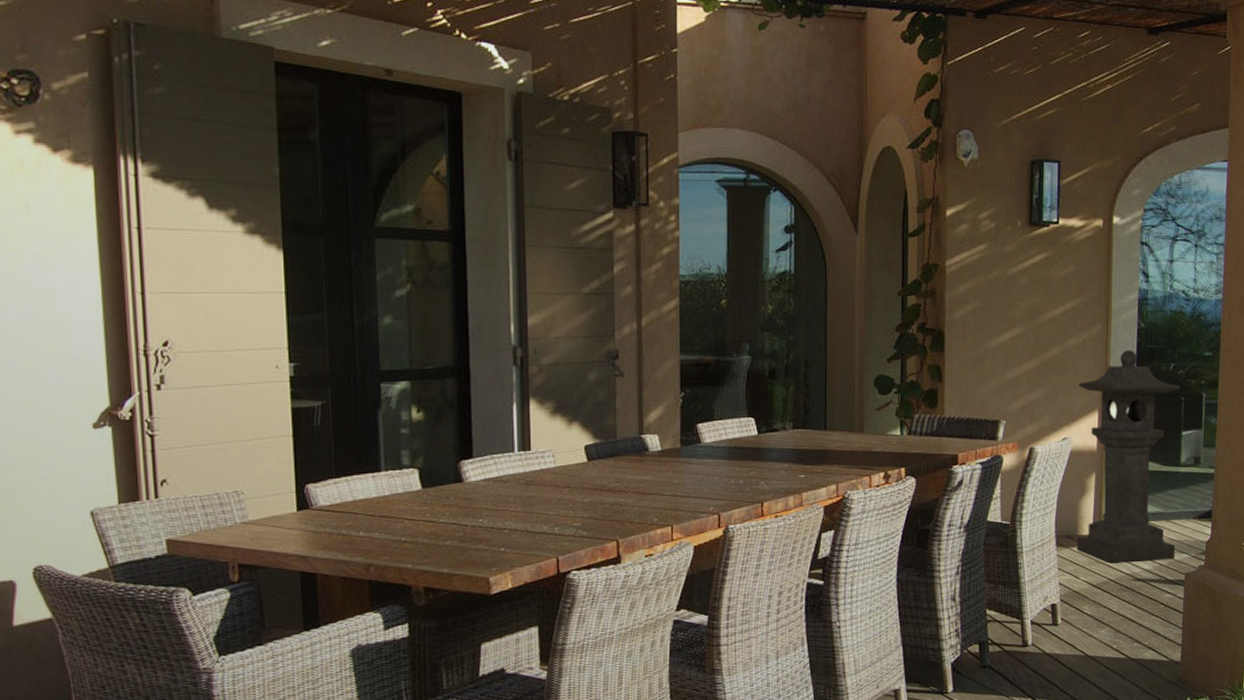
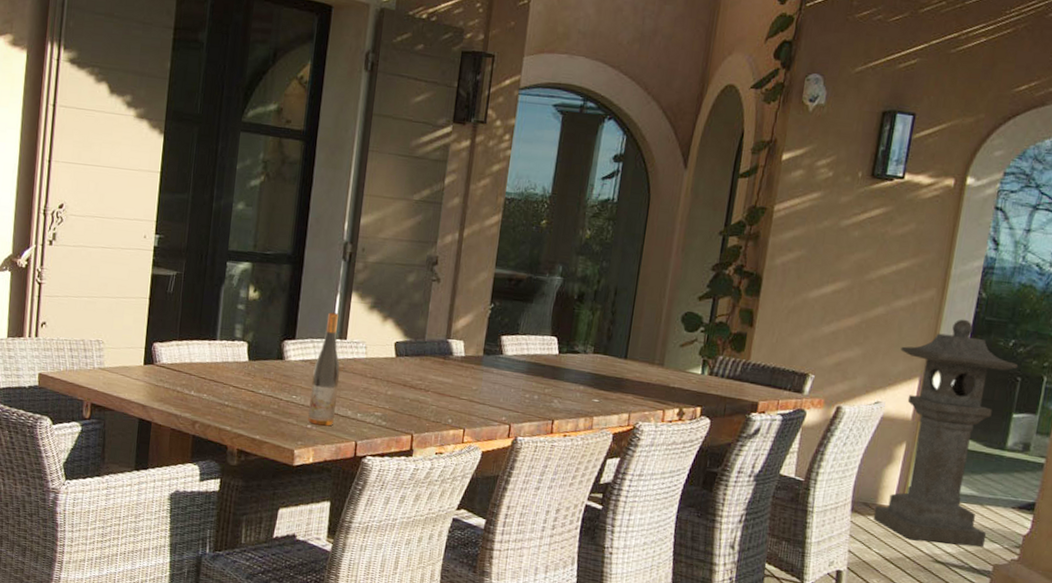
wine bottle: none [498,423,529,547] -> present [308,312,340,426]

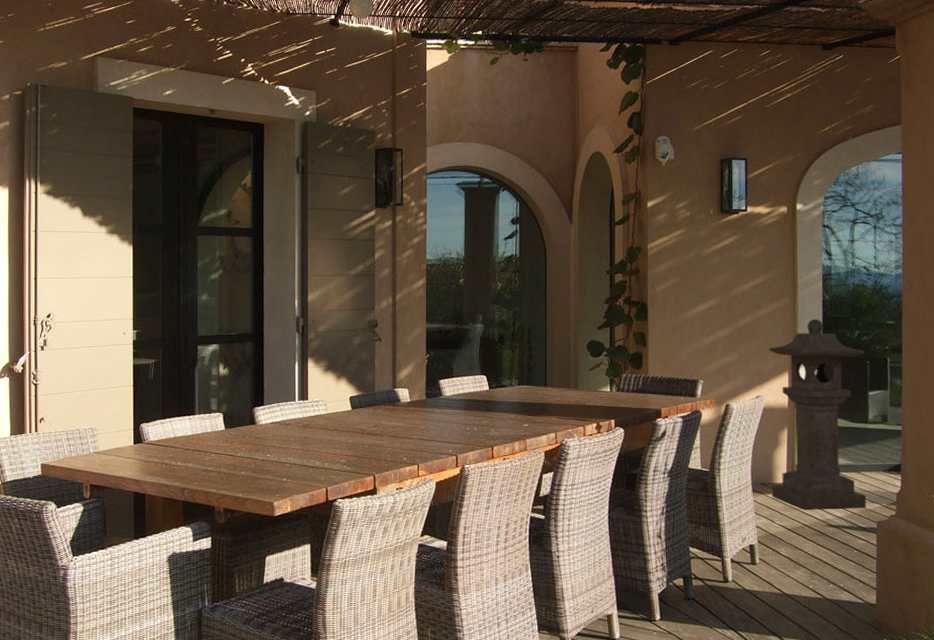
wine bottle: present [308,312,340,426] -> none [282,378,306,477]

